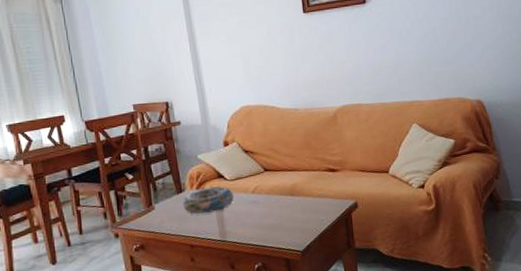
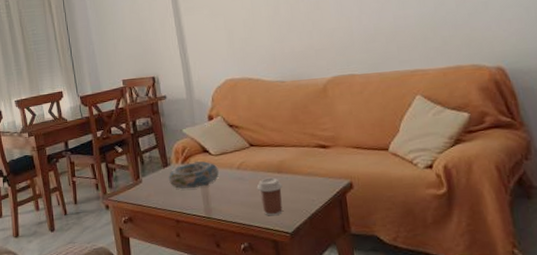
coffee cup: none [270,200,295,237] -> present [256,177,283,216]

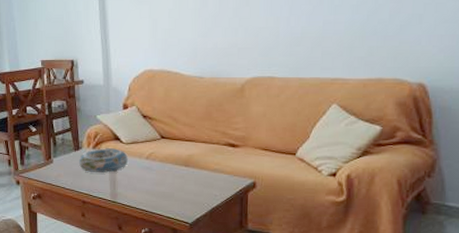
coffee cup: present [256,177,283,216] -> none [163,170,188,206]

